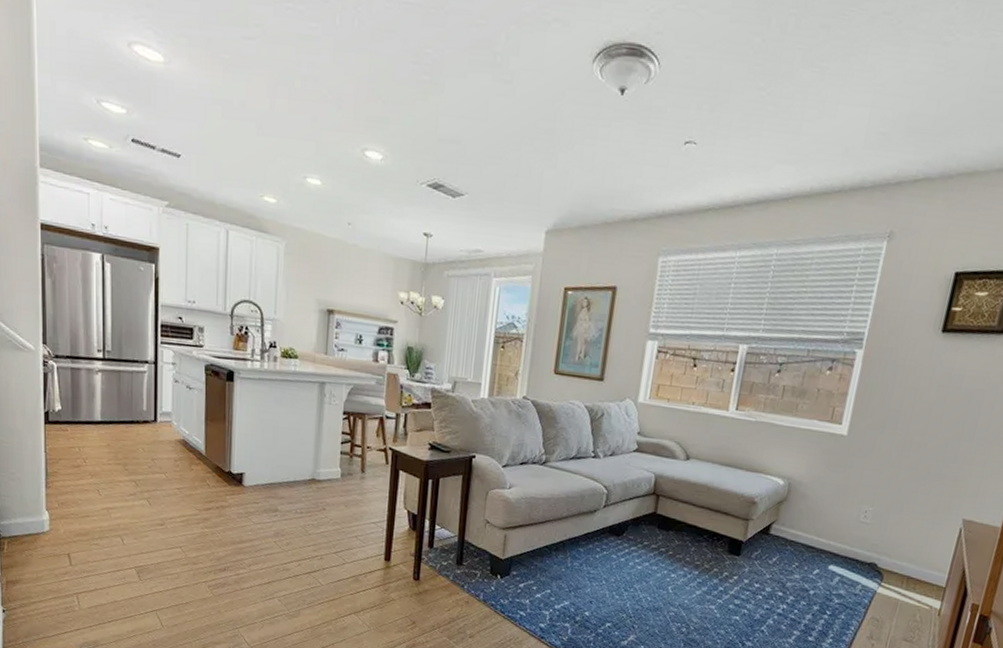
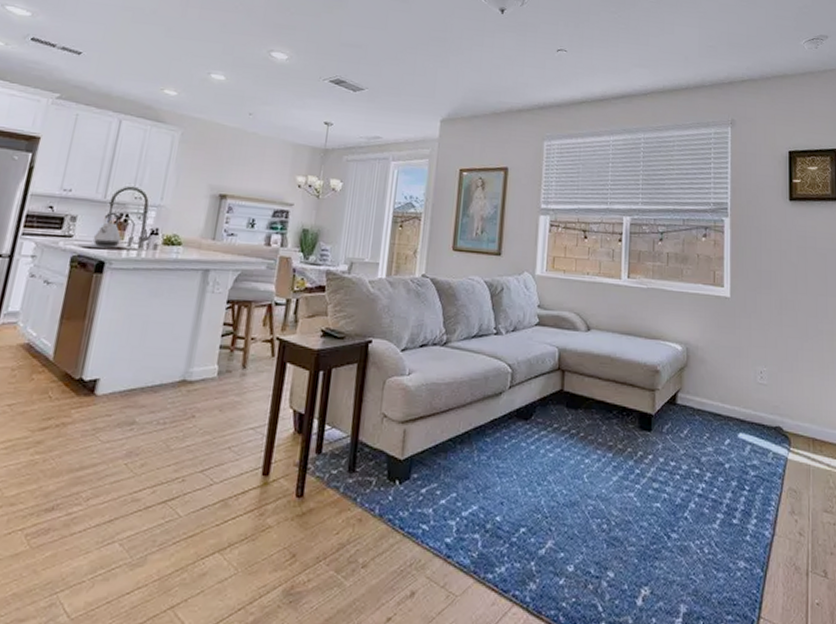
kettle: none [220,324,244,358] -> present [93,211,121,247]

